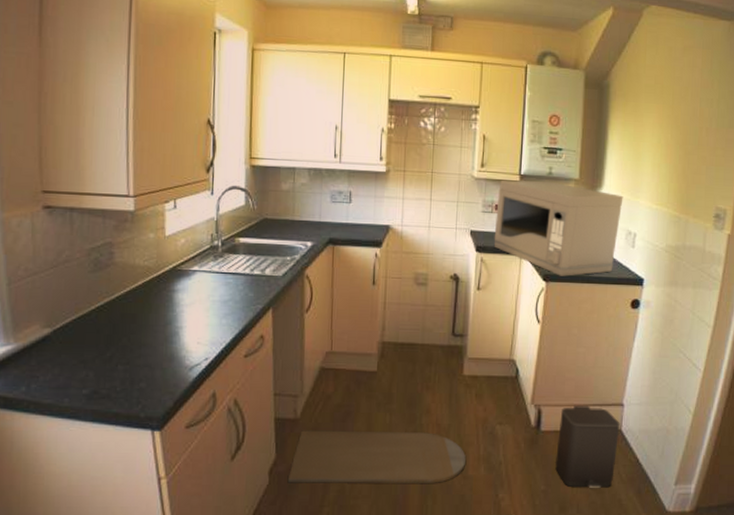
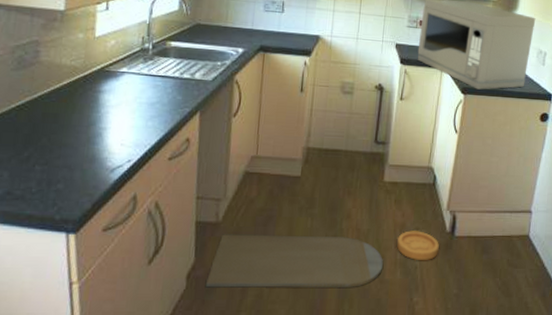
pet bowl: none [480,425,524,457] -> present [397,231,439,261]
pedal bin: present [555,405,620,489] -> none [467,212,528,293]

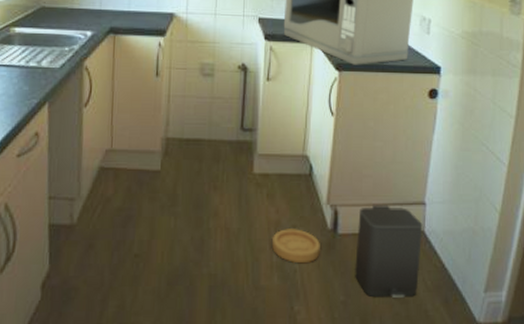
door mat: present [206,234,383,289] -> none [63,237,257,298]
pedal bin: none [467,212,528,293] -> present [355,205,423,299]

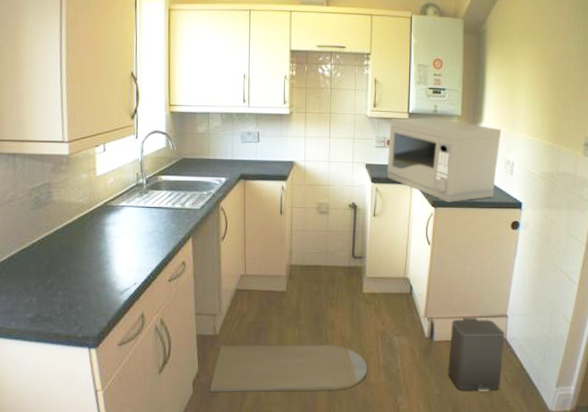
door mat: none [63,237,257,298] -> present [210,344,367,393]
pet bowl: present [272,229,320,264] -> none [379,337,419,365]

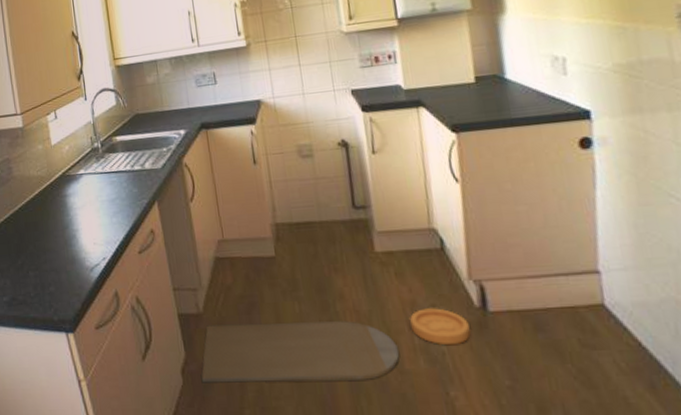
pet bowl: none [379,337,419,365] -> present [410,308,471,346]
microwave: present [387,117,502,202] -> none [375,16,543,124]
pedal bin: present [448,317,505,392] -> none [510,276,609,384]

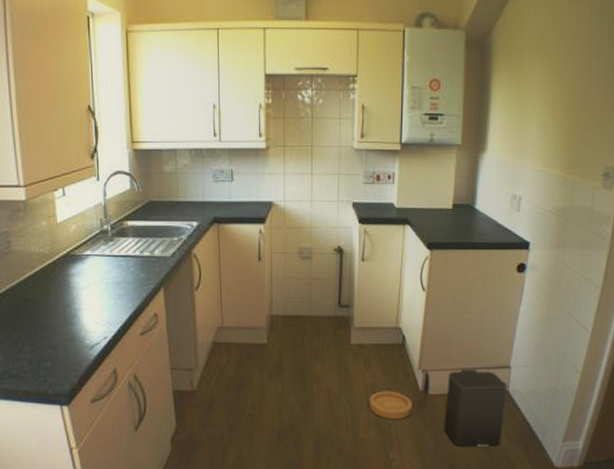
door mat: present [201,321,399,383] -> none [189,399,356,450]
pedal bin: none [510,276,609,384] -> present [444,369,507,448]

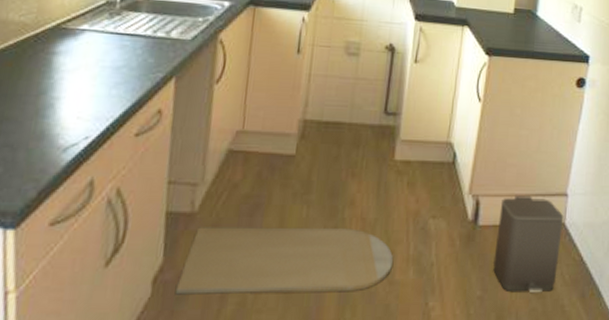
door mat: none [189,399,356,450] -> present [176,227,393,295]
pet bowl: present [369,391,412,420] -> none [410,219,460,257]

